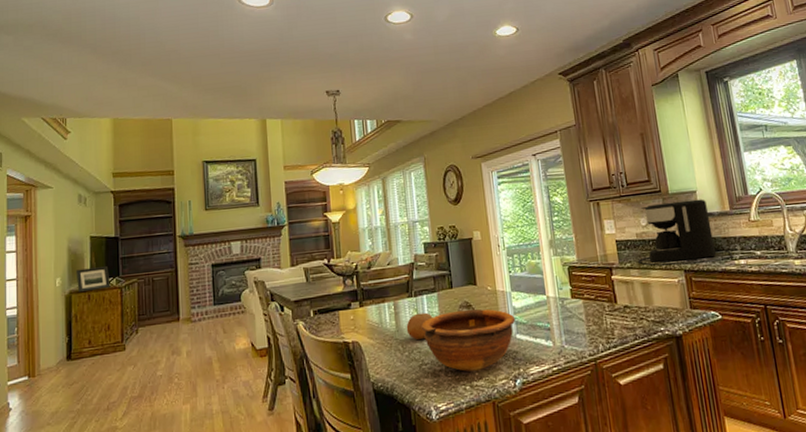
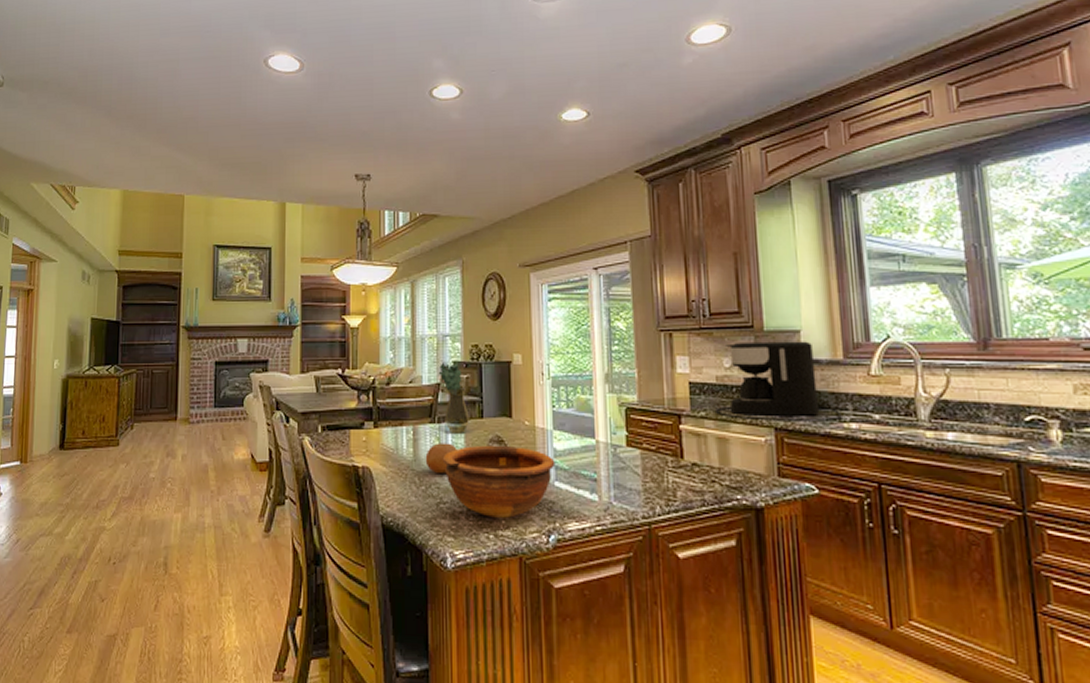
picture frame: present [75,266,111,293] -> none [74,352,109,378]
vase: none [411,243,441,304] -> present [438,360,469,433]

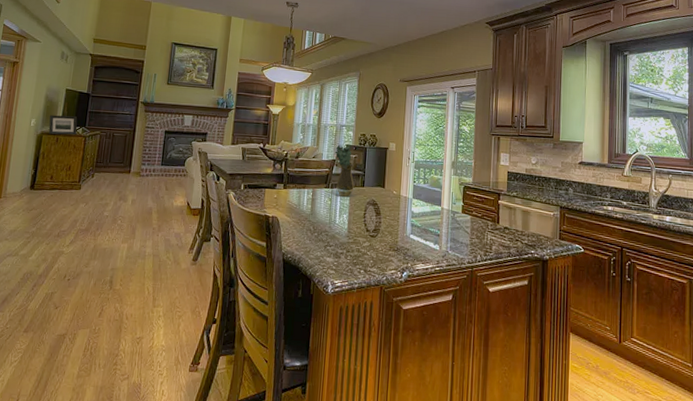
picture frame: none [74,352,109,378] -> present [48,115,78,136]
fruit: present [425,443,457,475] -> none [319,202,343,226]
bowl: present [442,445,556,518] -> none [331,206,412,259]
coffee maker: present [716,341,852,421] -> none [523,147,610,204]

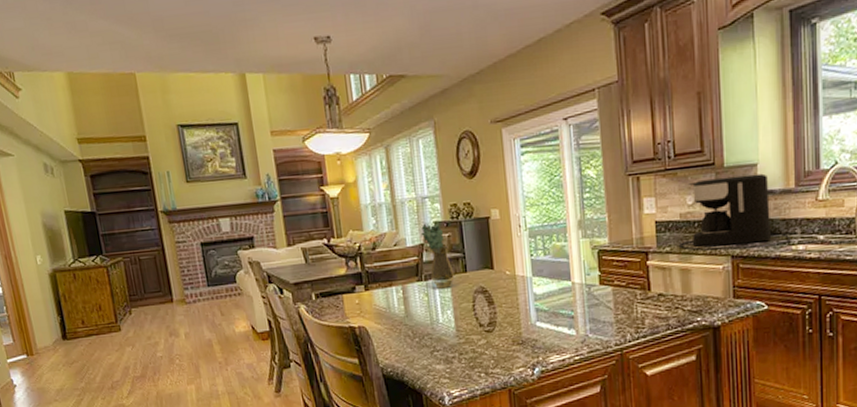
picture frame: present [48,115,78,136] -> none [55,244,95,272]
coffee maker: none [523,147,610,204] -> present [679,173,800,251]

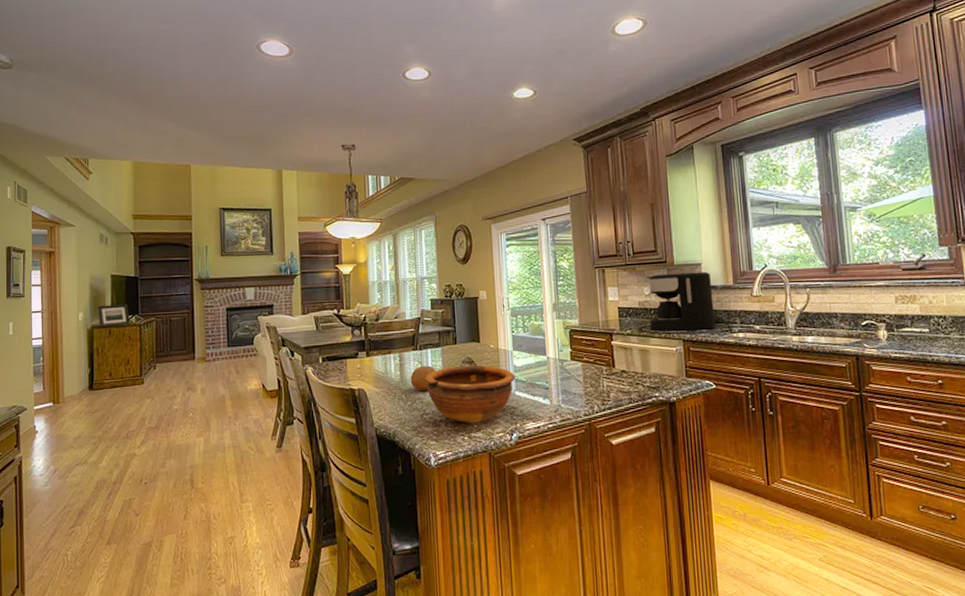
picture frame: none [55,244,95,272] -> present [97,304,130,328]
fruit: none [416,297,445,327] -> present [410,365,436,392]
vase: present [420,221,454,289] -> none [418,298,445,358]
bowl: none [432,294,536,359] -> present [424,365,516,423]

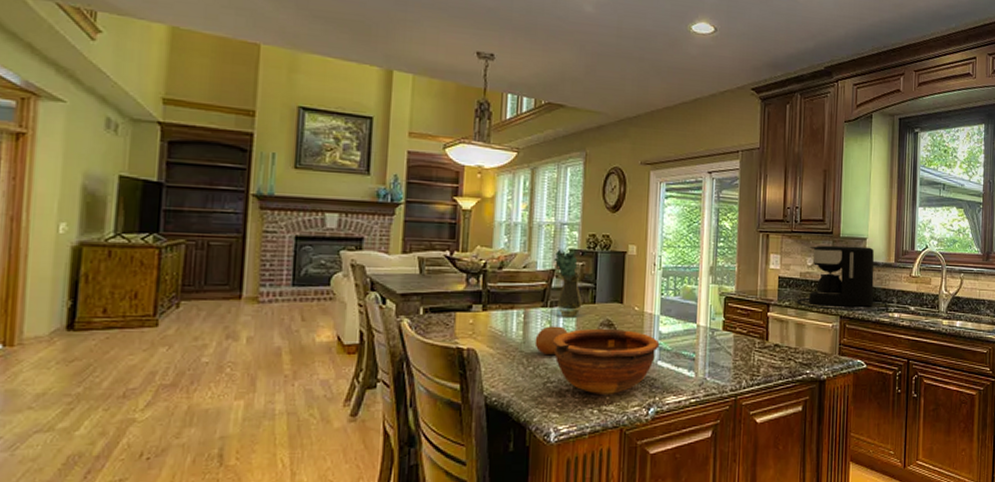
picture frame: present [97,304,130,328] -> none [91,215,145,247]
vase: none [418,298,445,358] -> present [553,247,582,317]

